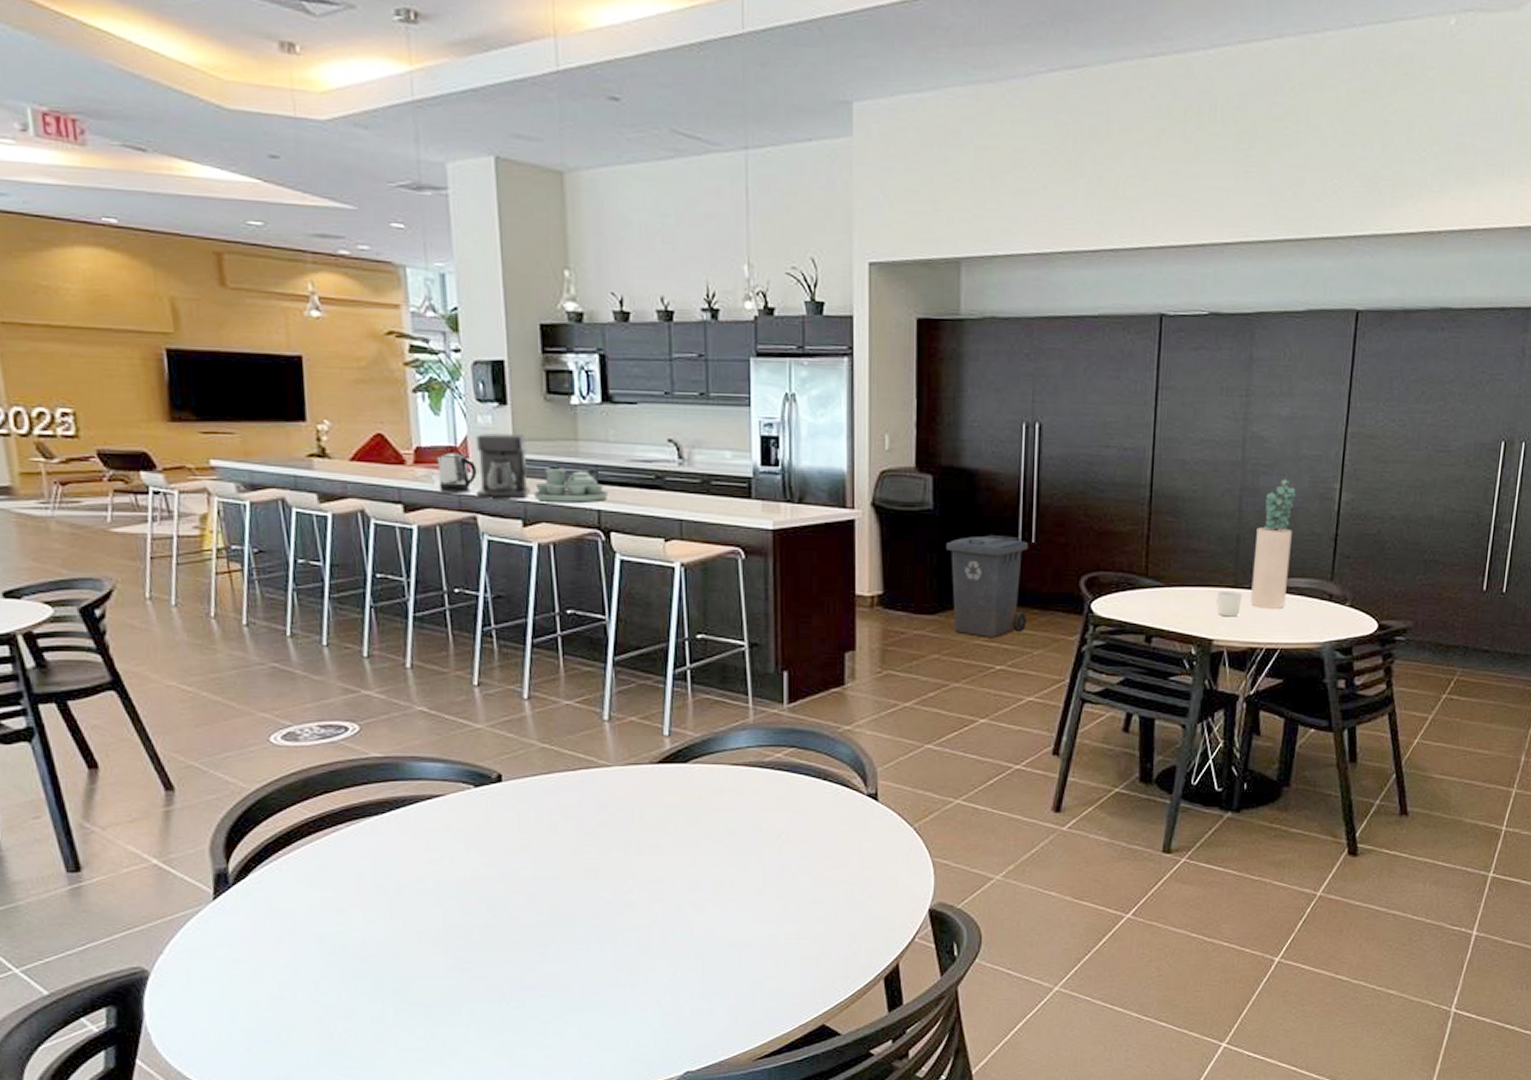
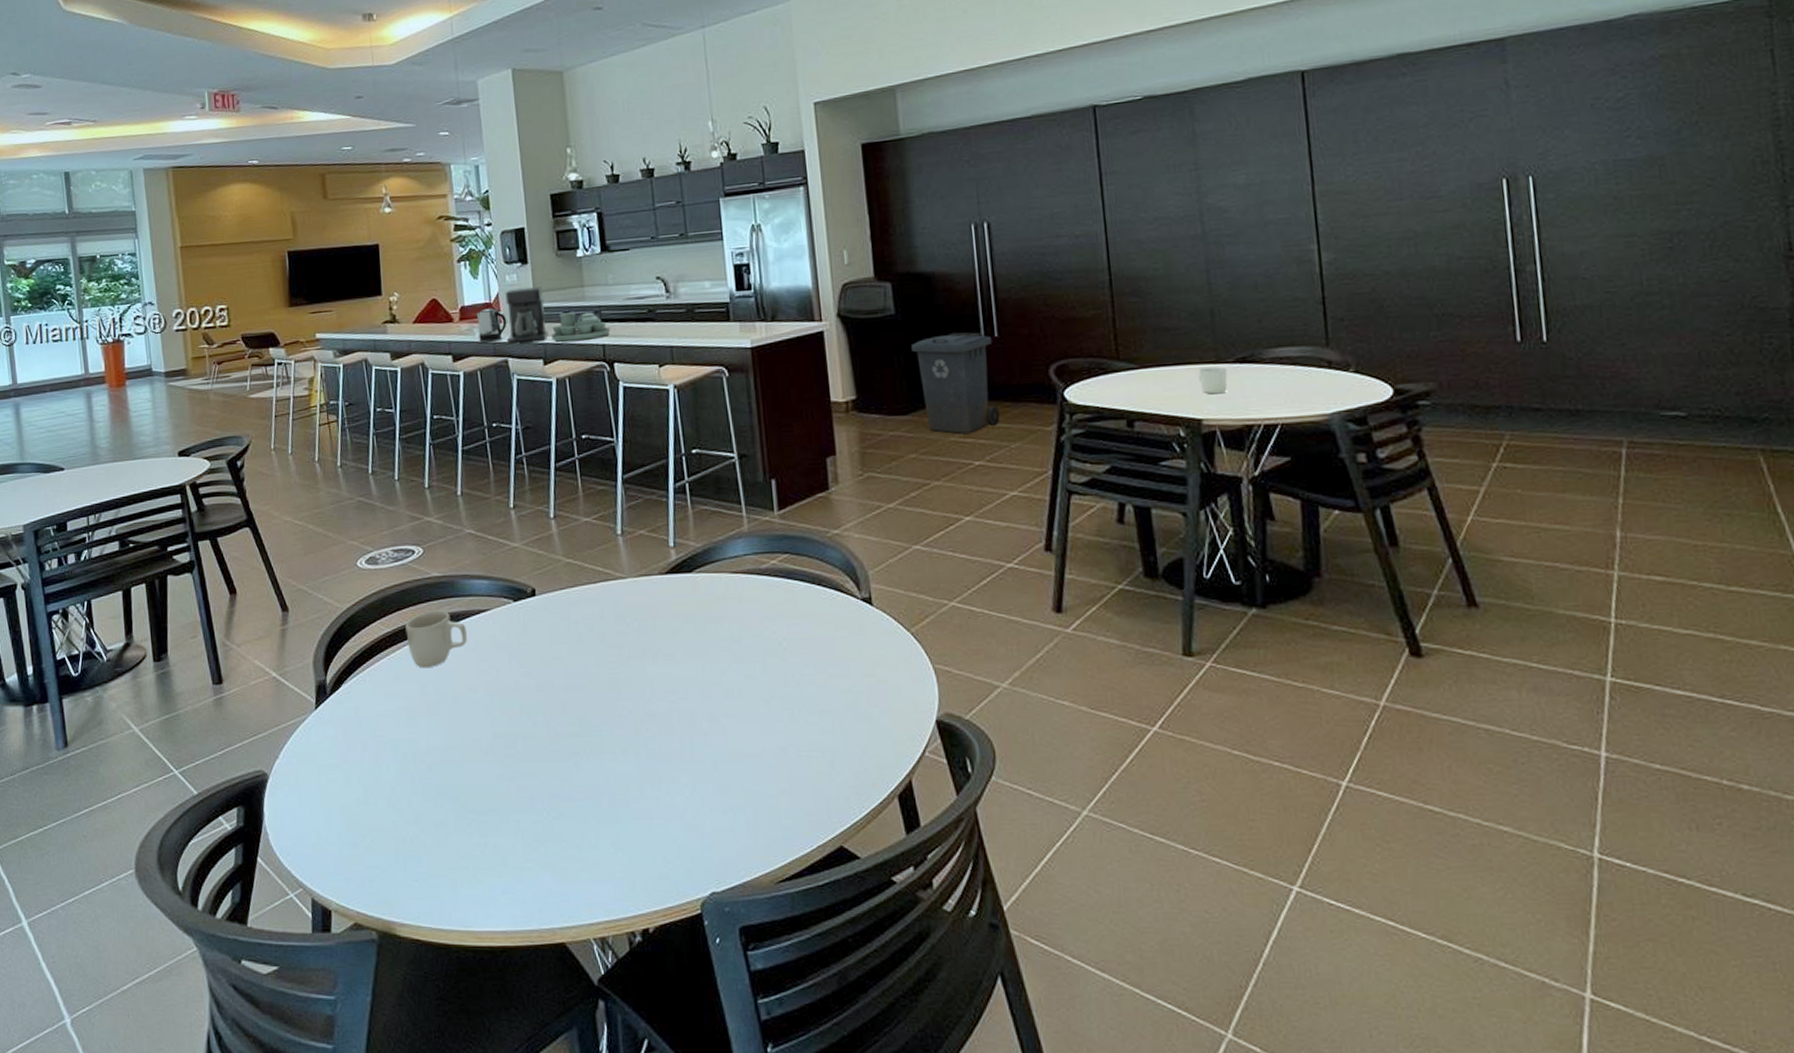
mug: none [335,794,416,857] -> present [405,610,468,669]
vase: present [1250,472,1296,609] -> none [1231,240,1278,383]

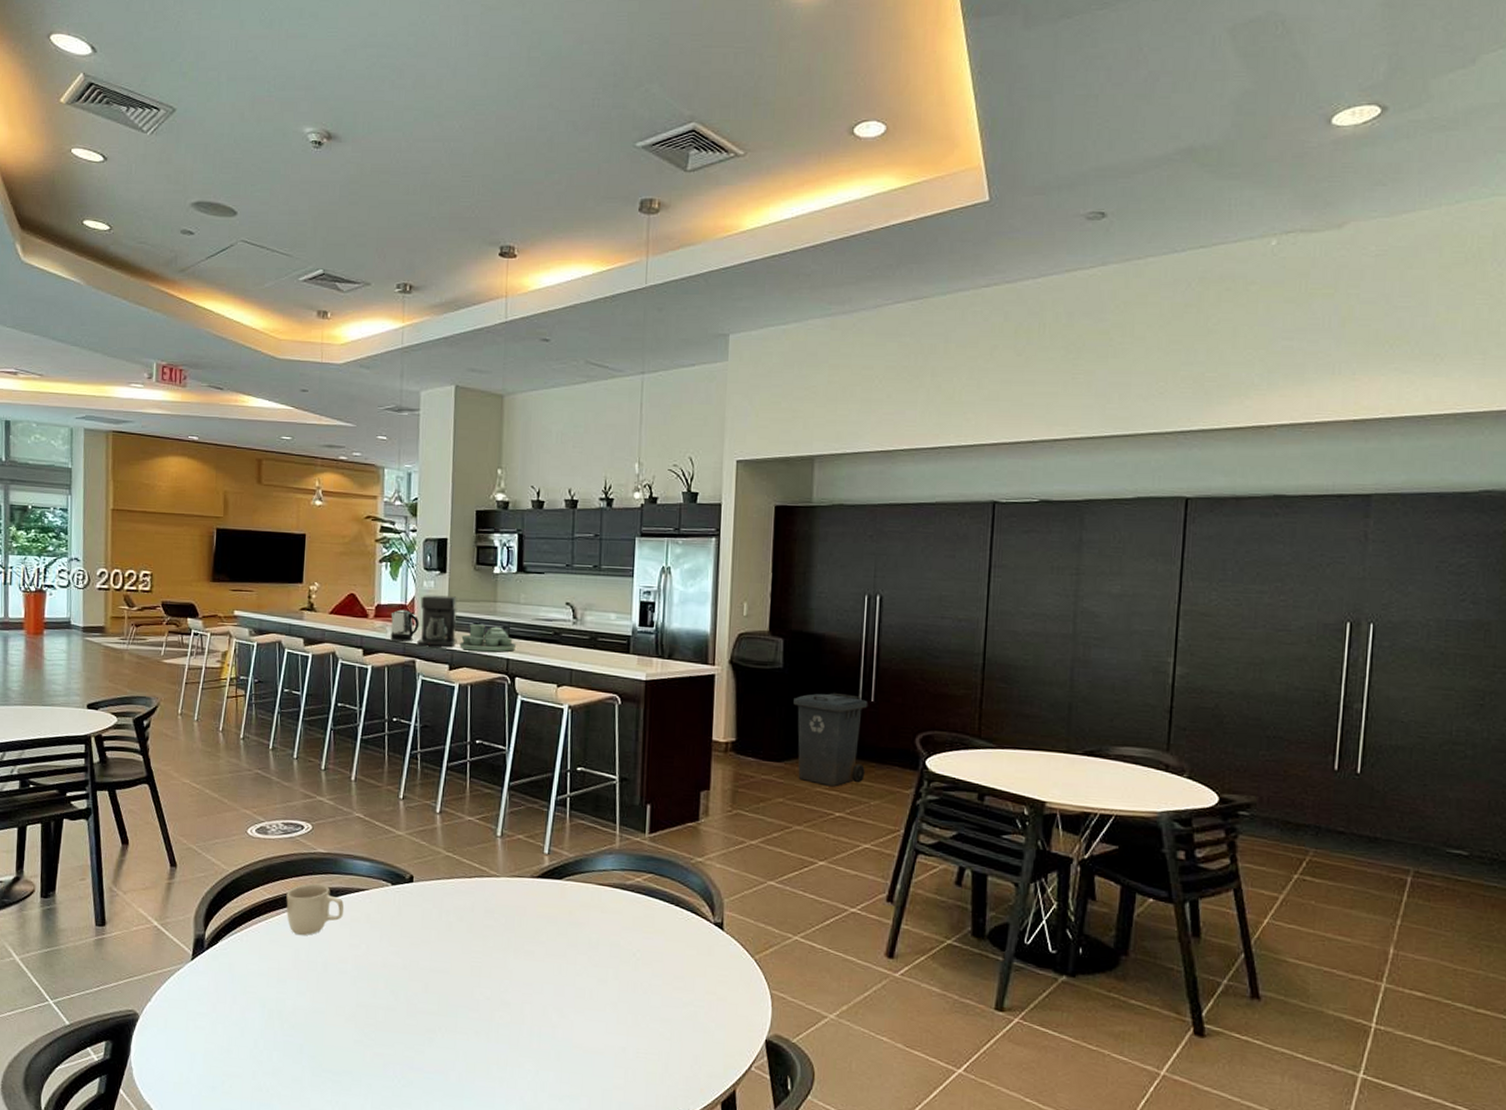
cup: present [1198,367,1228,395] -> none [1049,756,1075,781]

